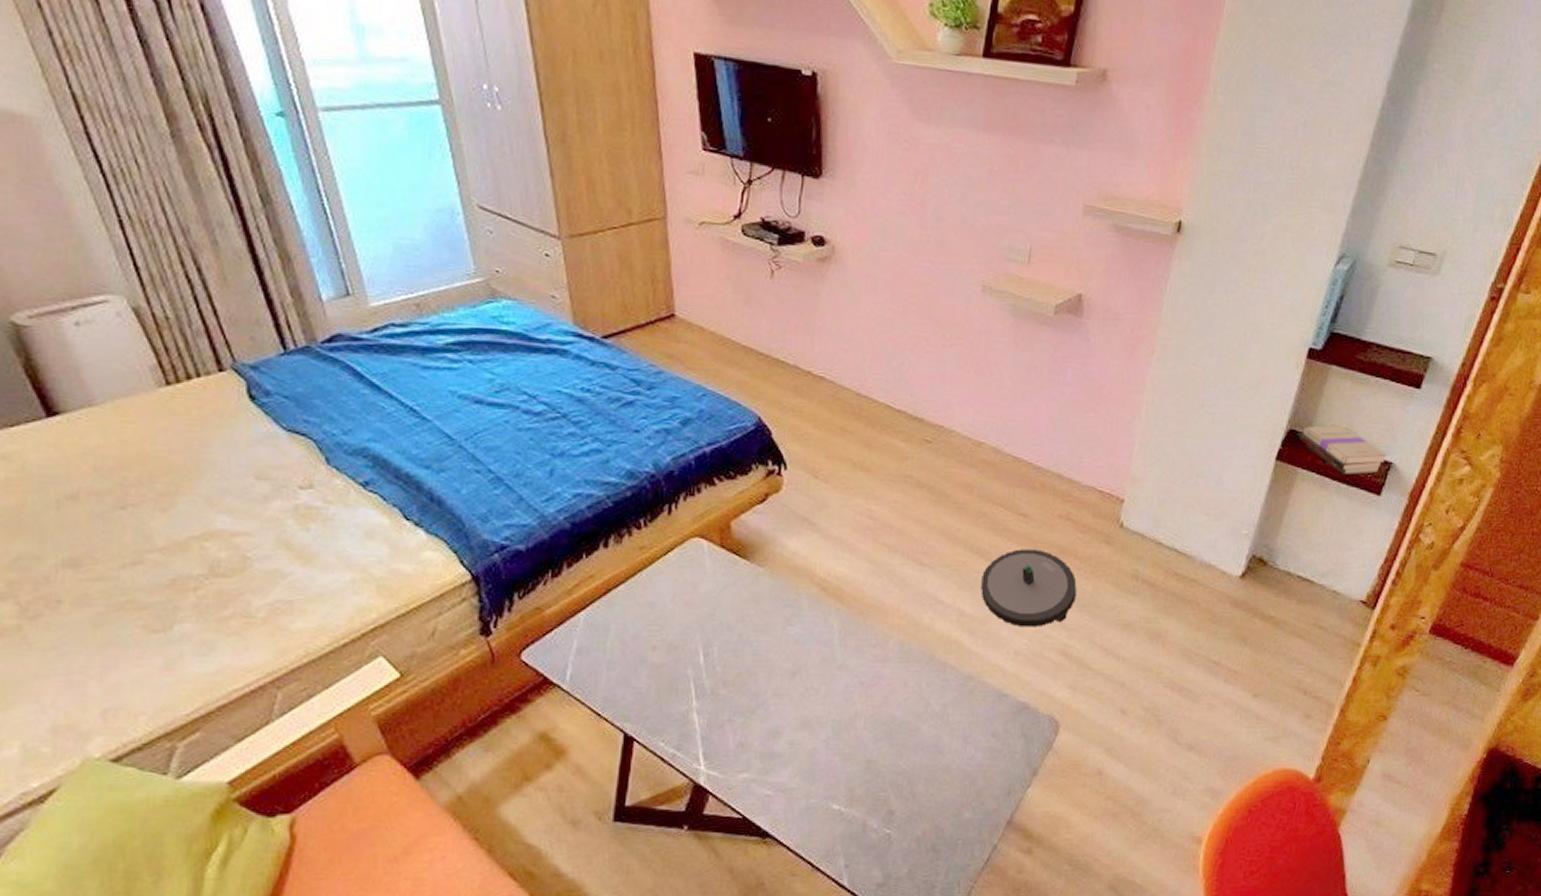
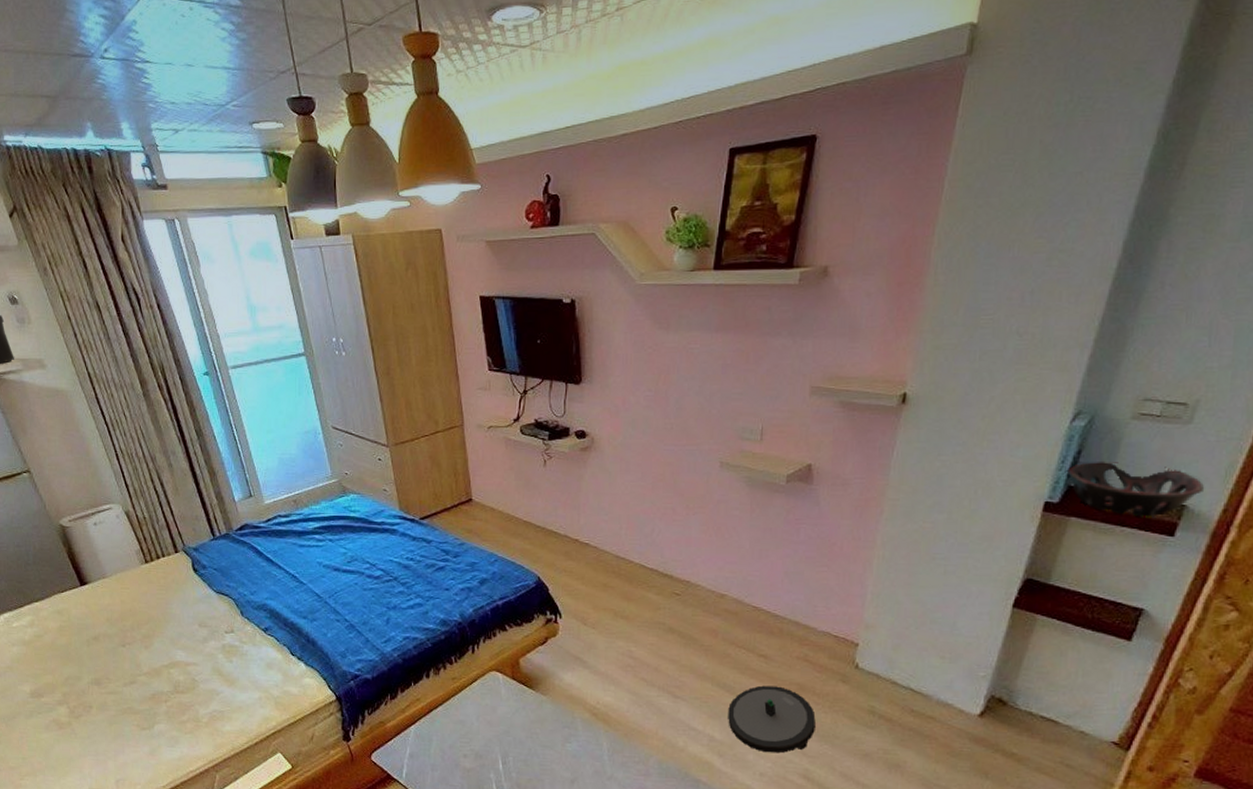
books: present [1294,425,1387,476] -> none [1032,573,1137,622]
decorative bowl: none [1331,308,1447,368] -> present [1068,462,1204,517]

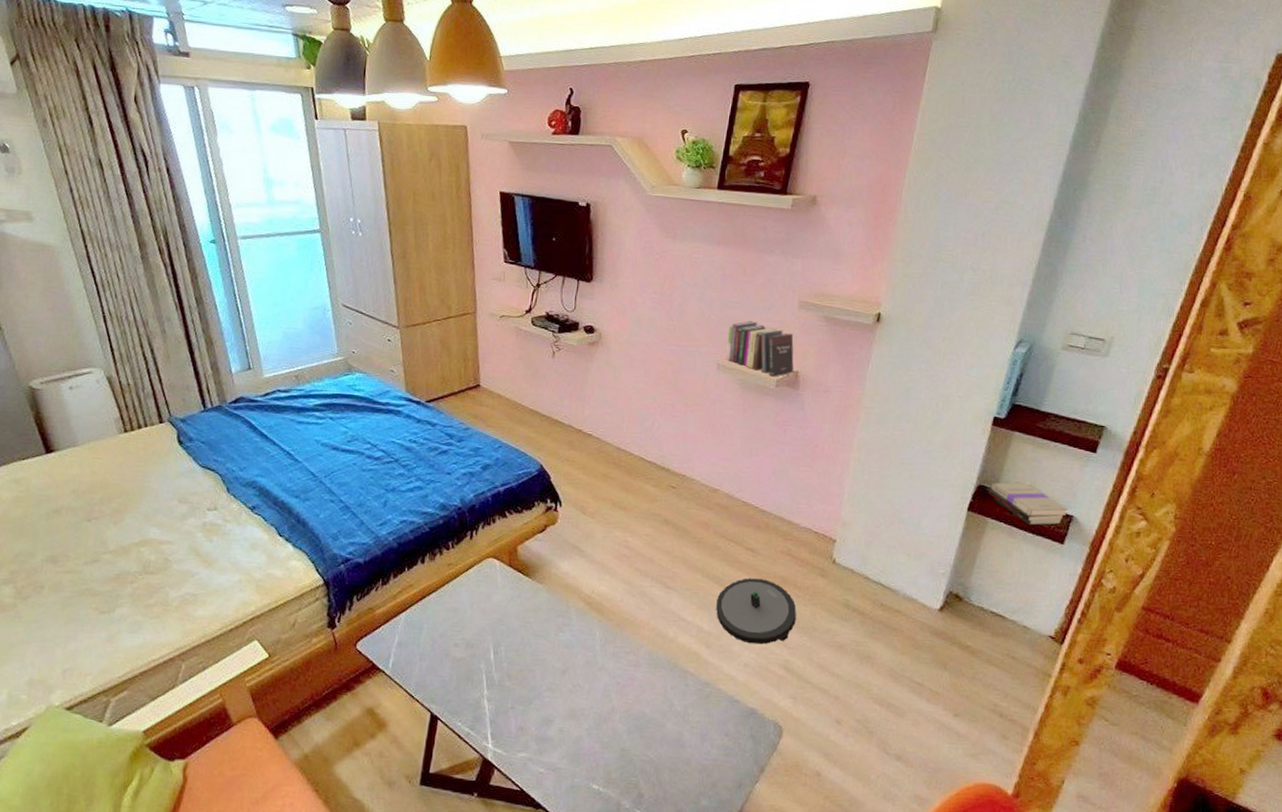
books: none [730,413,806,472] -> present [726,321,794,377]
books: none [1032,573,1137,622] -> present [983,482,1068,526]
decorative bowl: present [1068,462,1204,517] -> none [1012,384,1118,435]

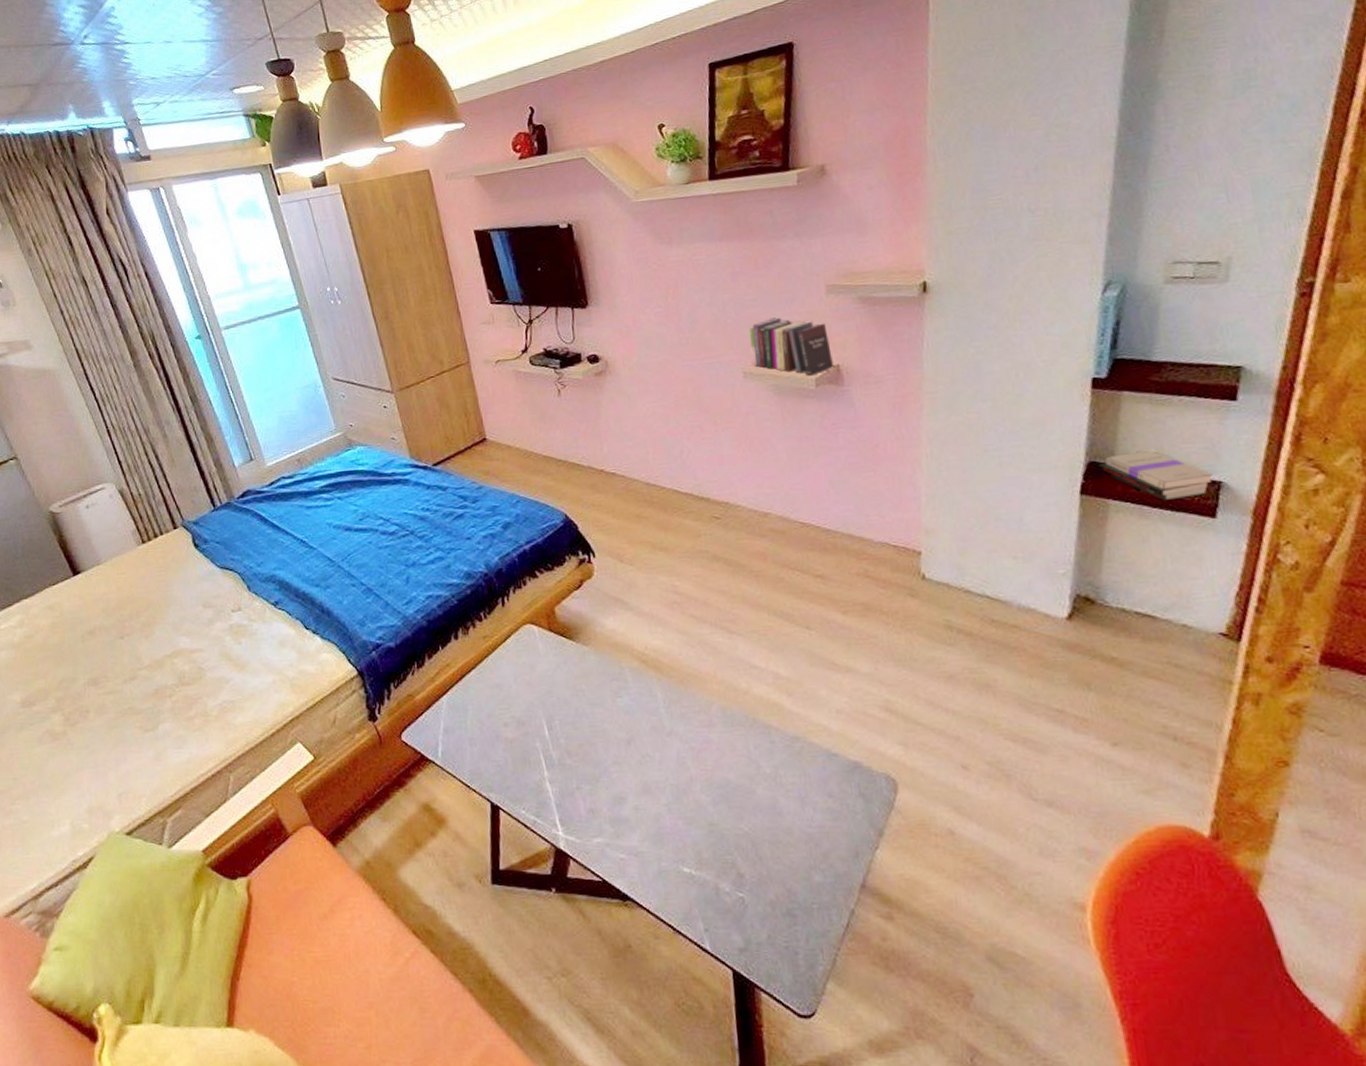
robot vacuum: present [716,578,797,645] -> none [790,608,891,686]

